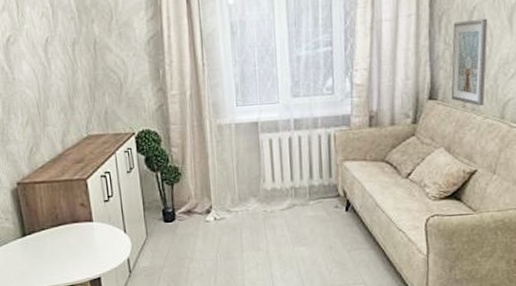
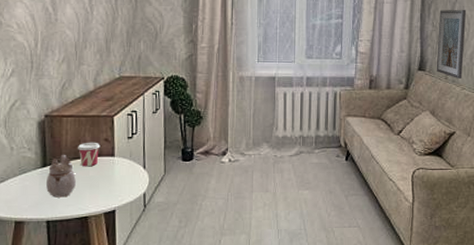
teapot: none [28,222,58,267] -> present [46,154,76,198]
cup: none [53,207,77,235] -> present [77,142,100,167]

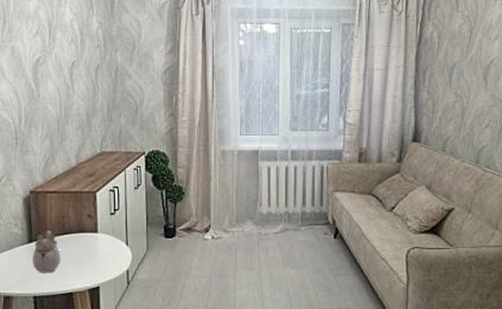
cup: present [77,142,100,167] -> none [61,218,84,243]
picture frame: present [436,9,467,79] -> none [432,74,466,150]

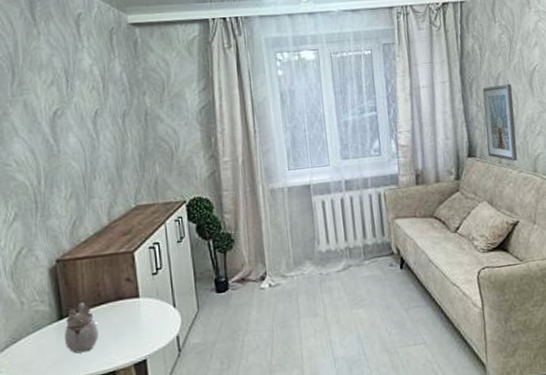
picture frame: none [432,74,466,150] -> present [482,83,518,161]

